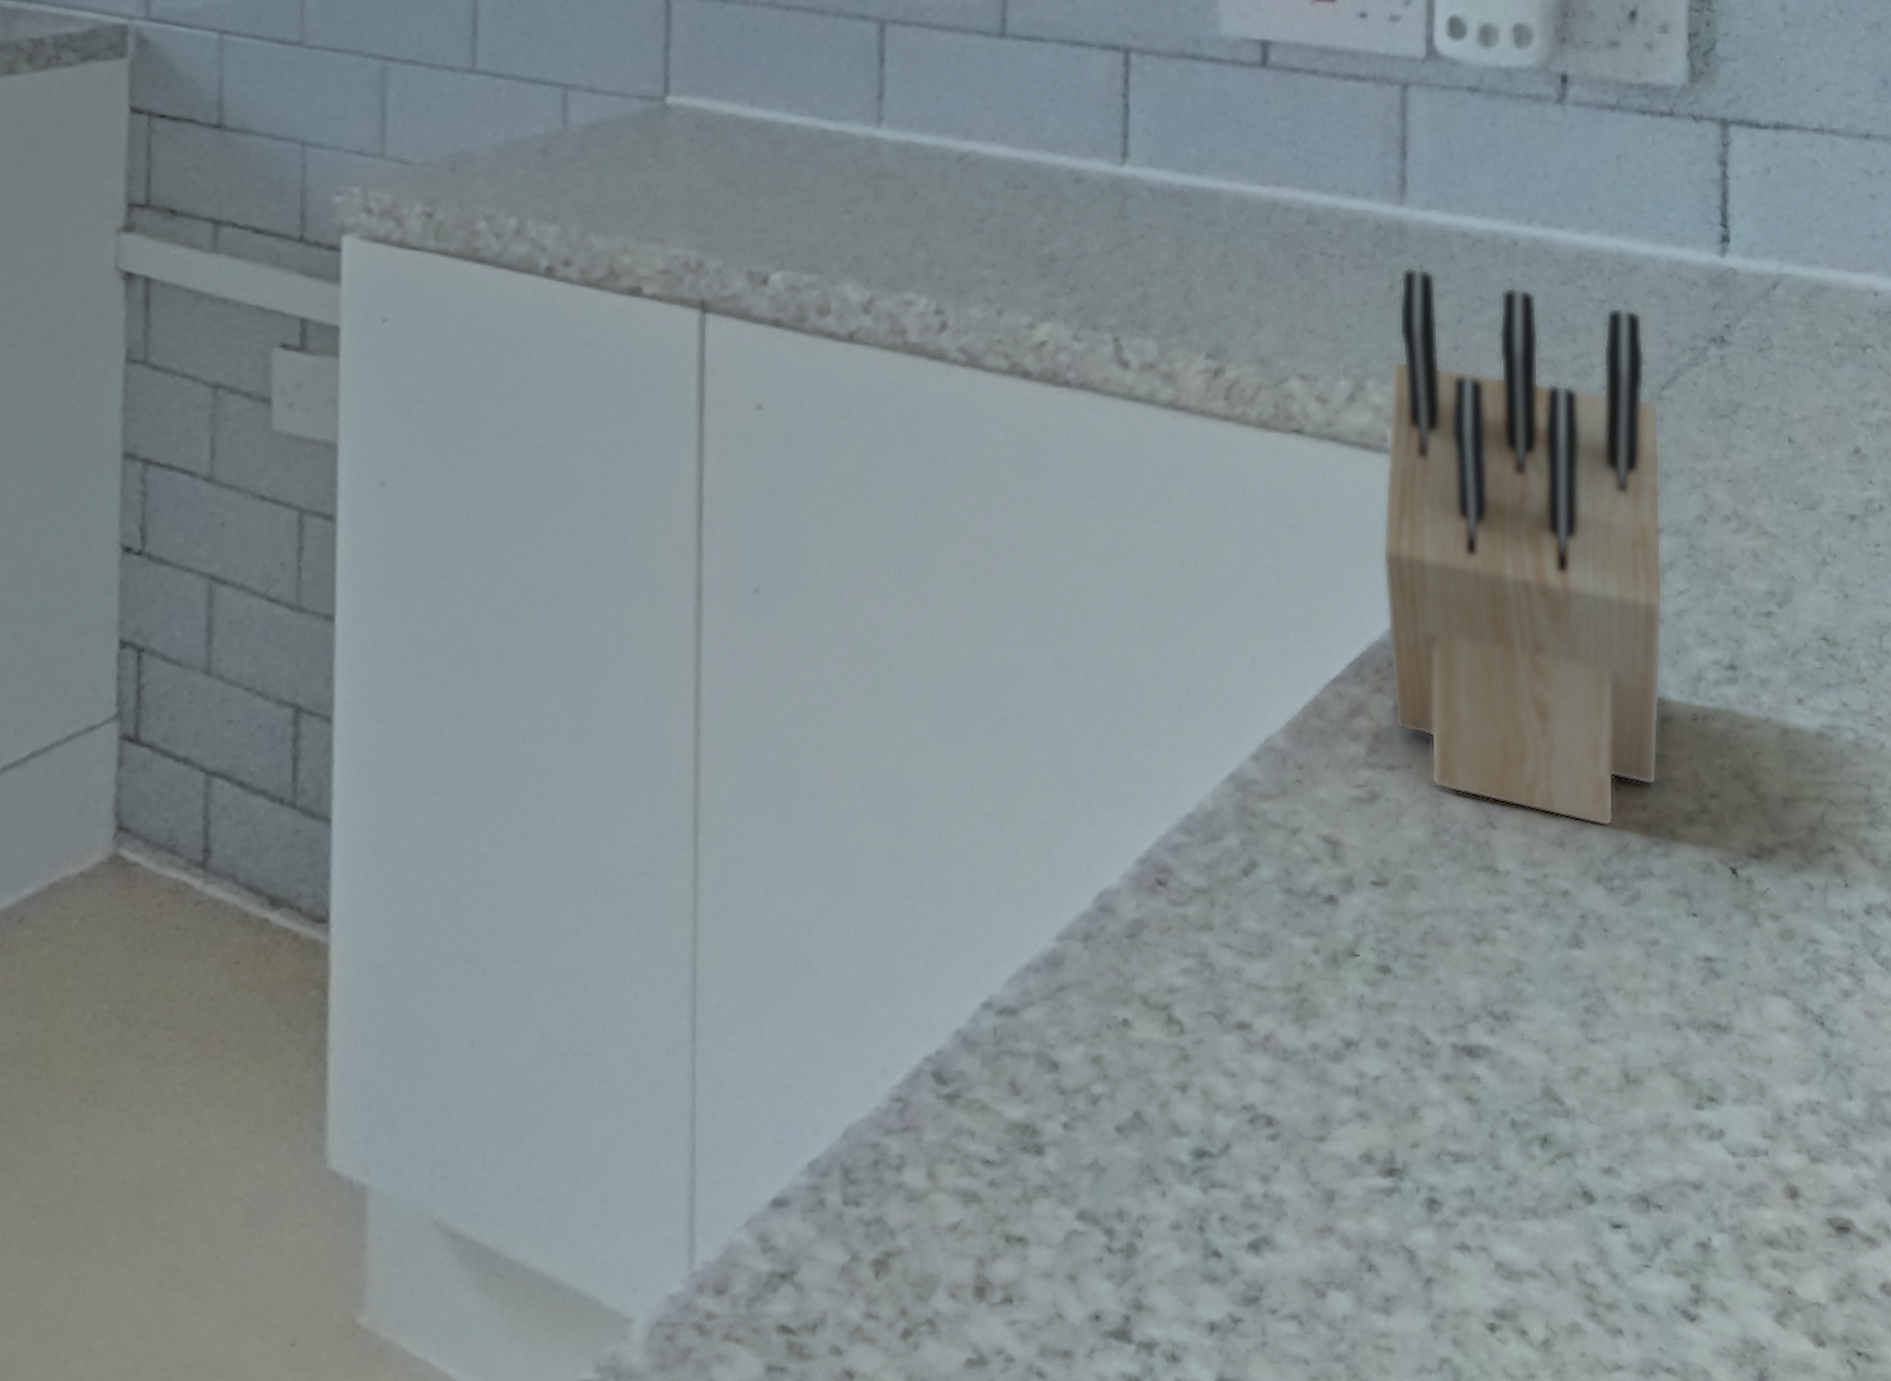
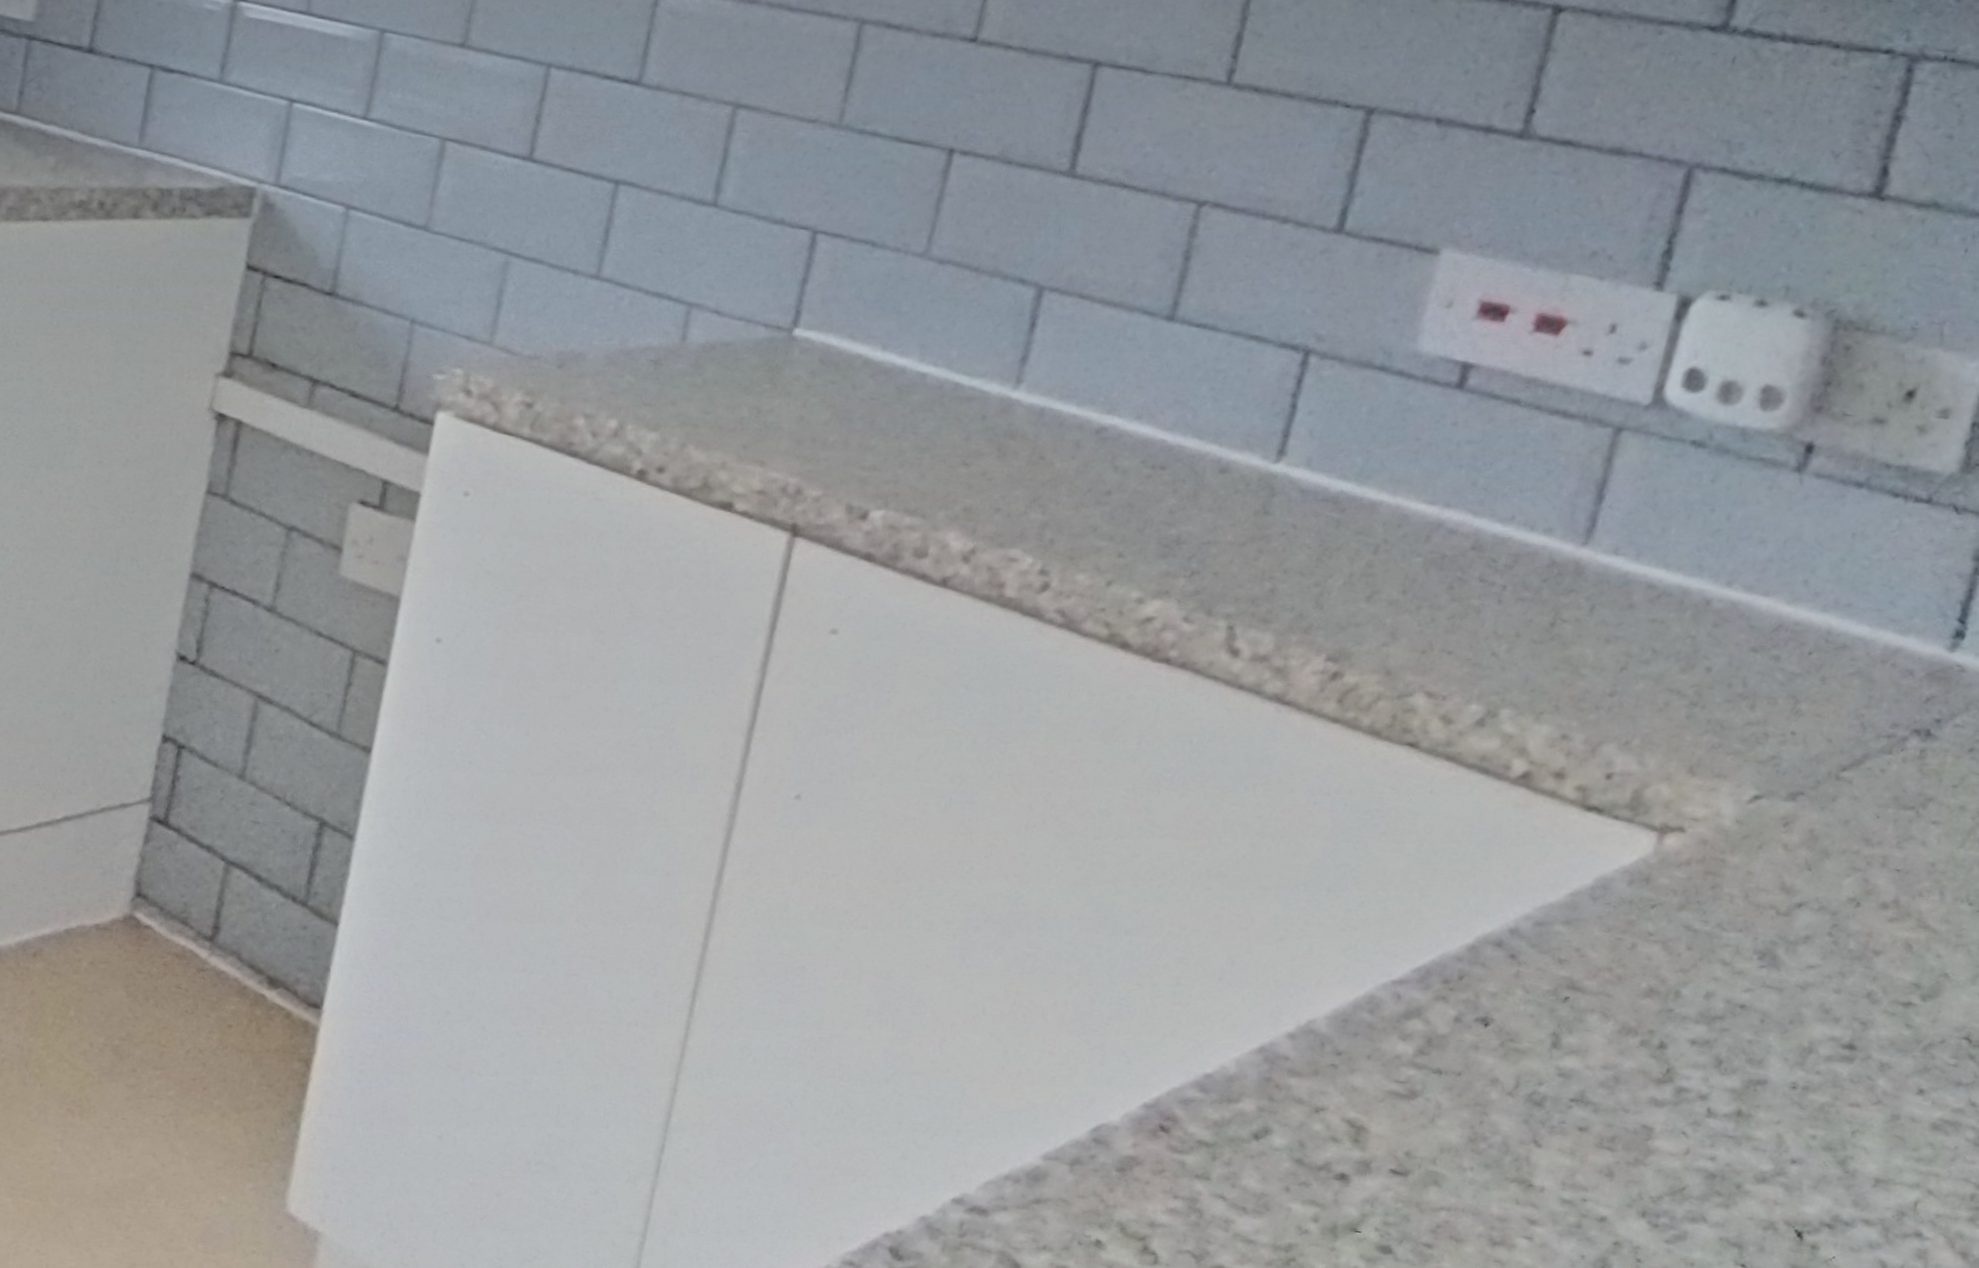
knife block: present [1382,267,1664,828] -> none [1452,608,1839,1169]

